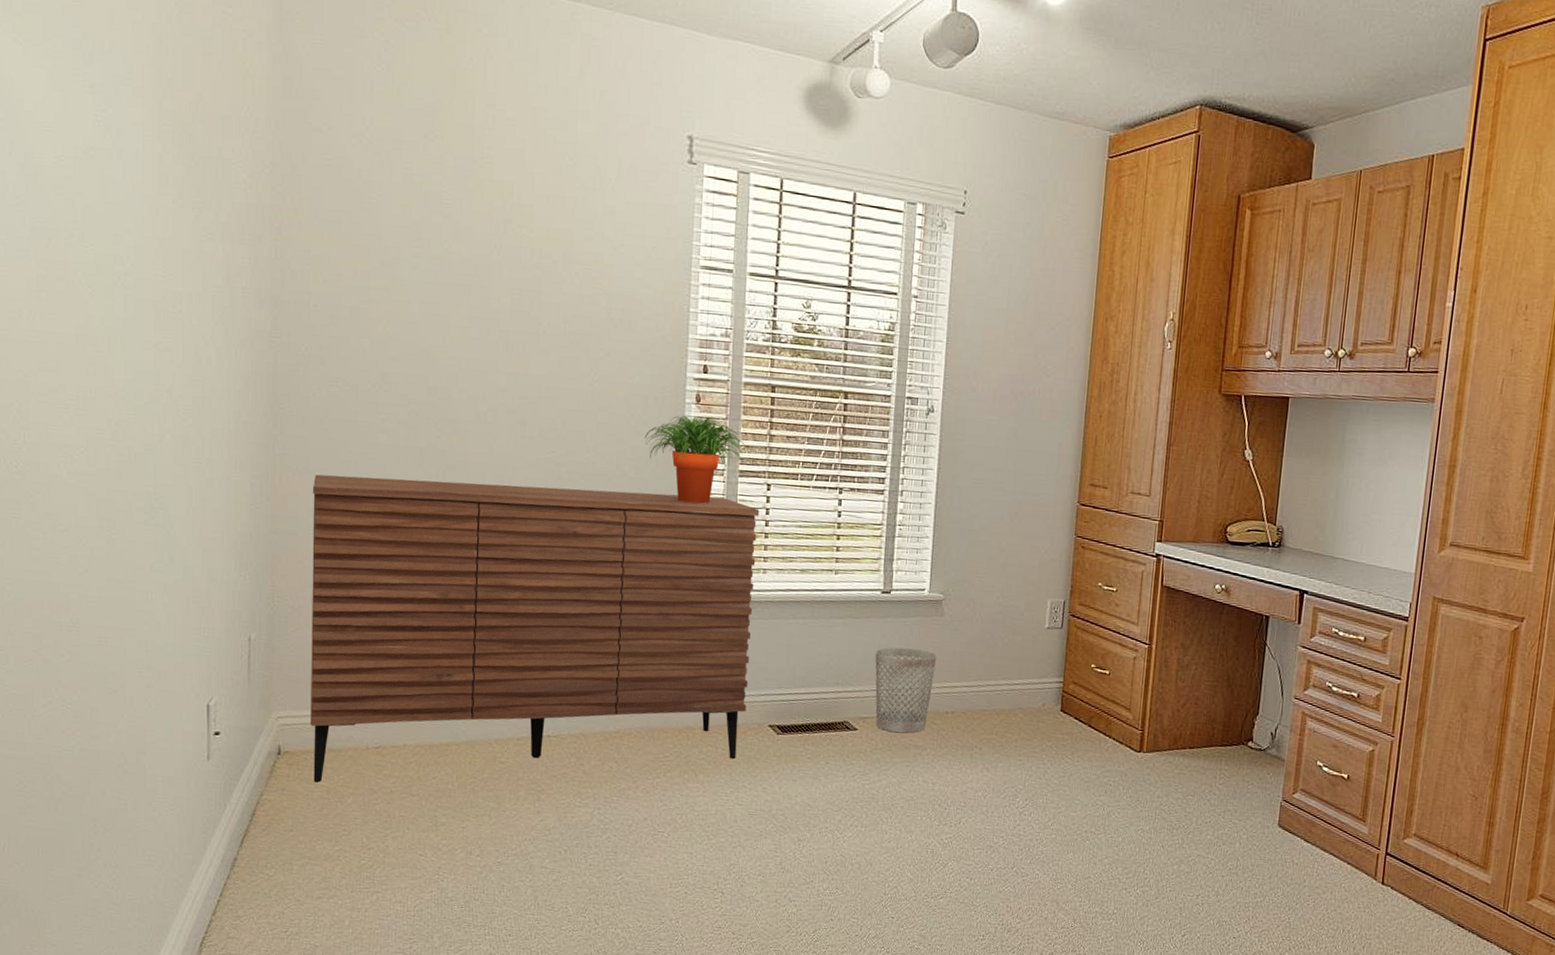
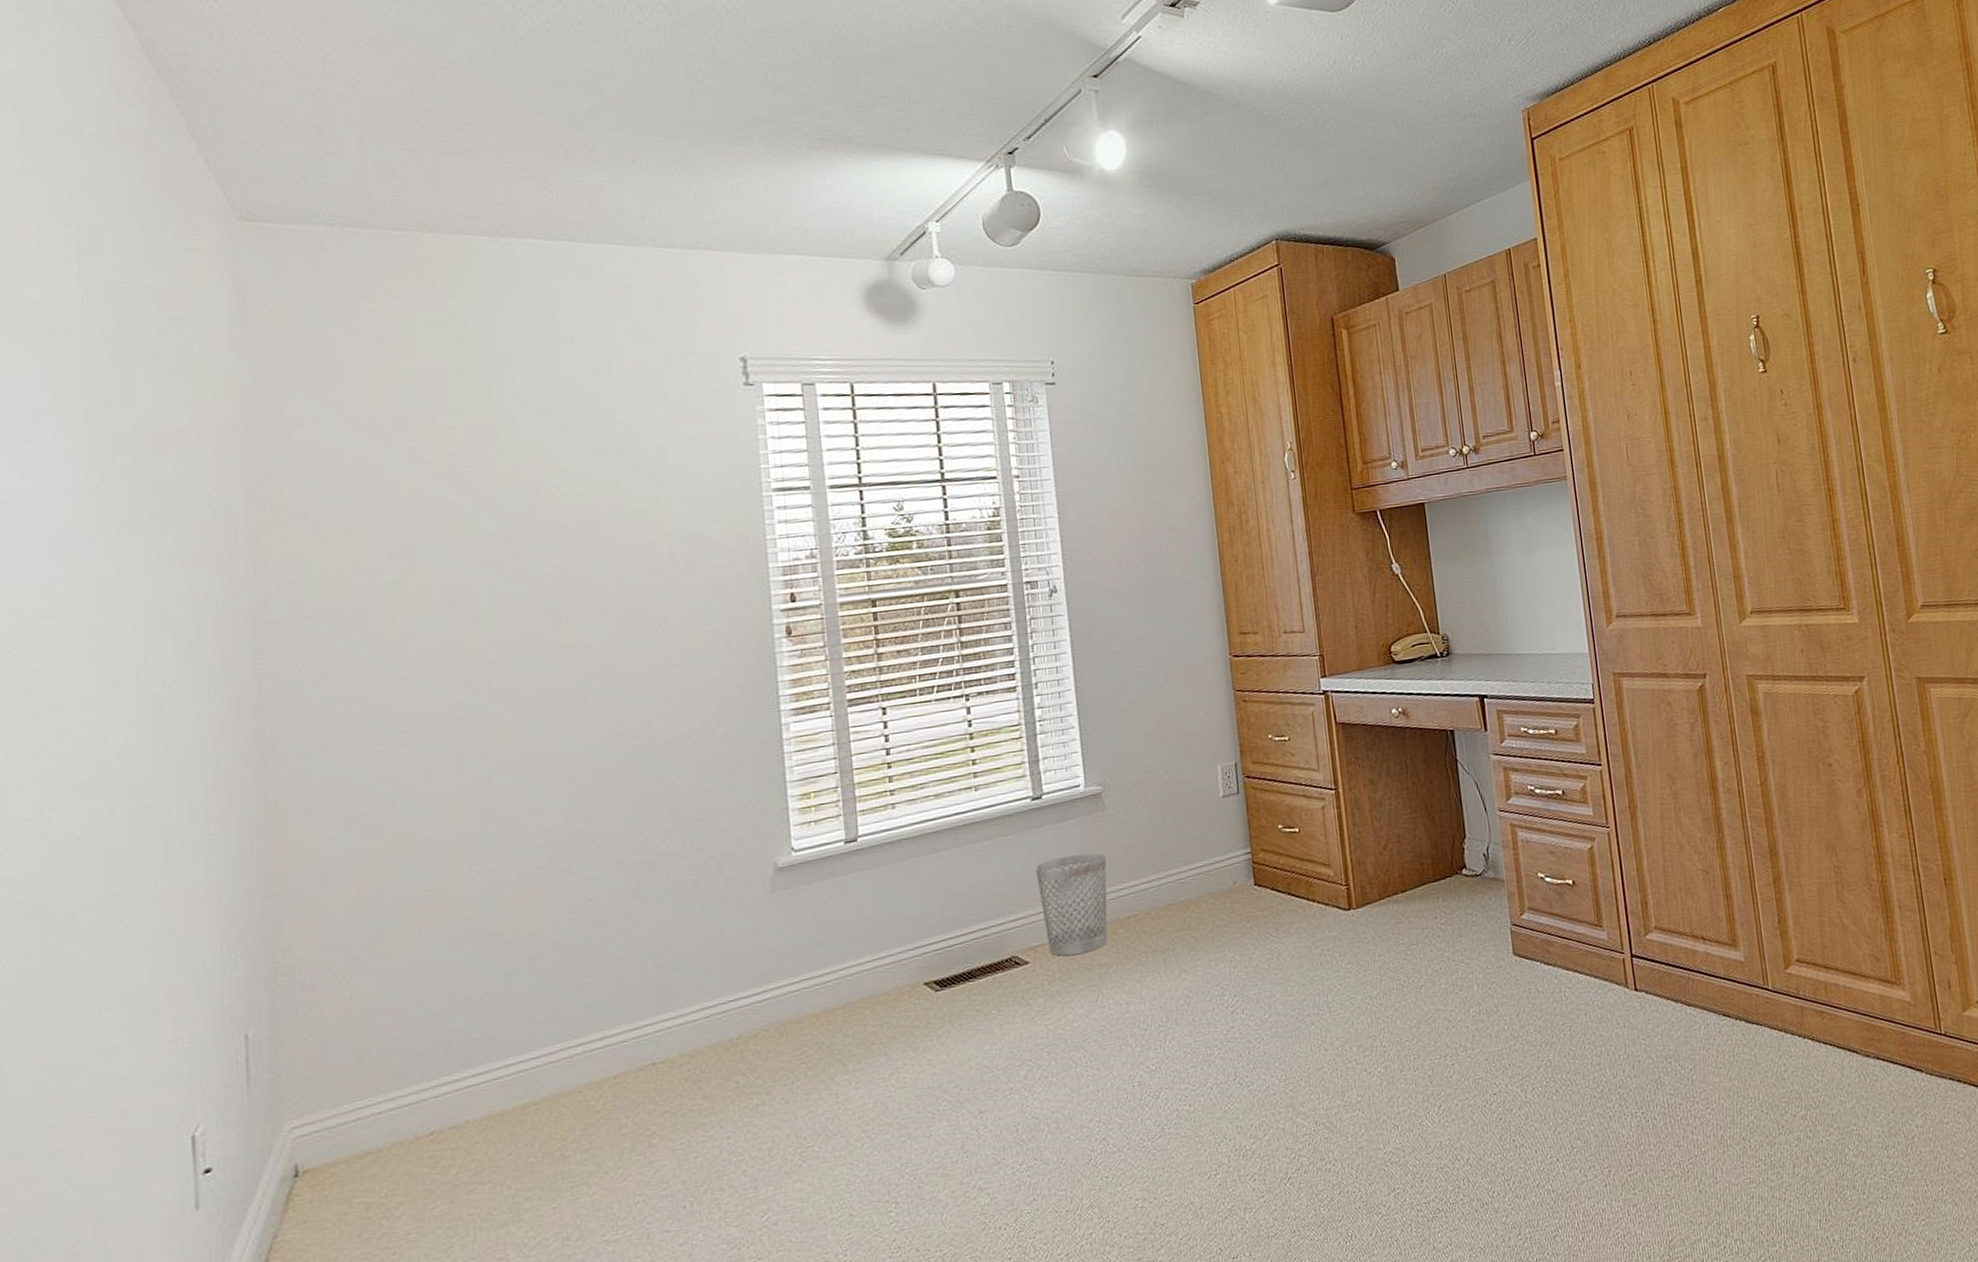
sideboard: present [310,474,760,783] -> none [319,733,894,1201]
potted plant: present [644,415,747,504] -> none [731,647,852,750]

